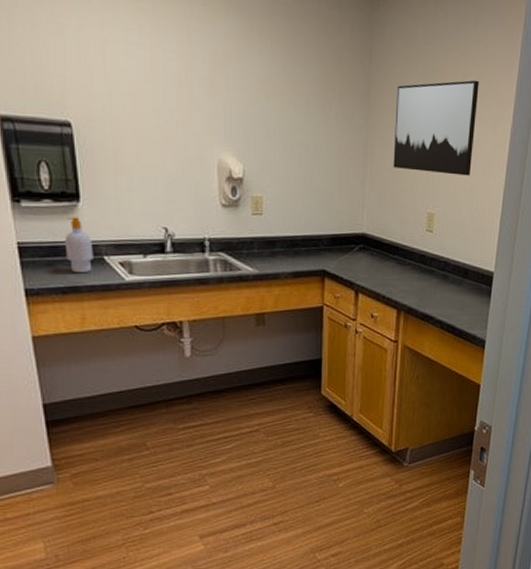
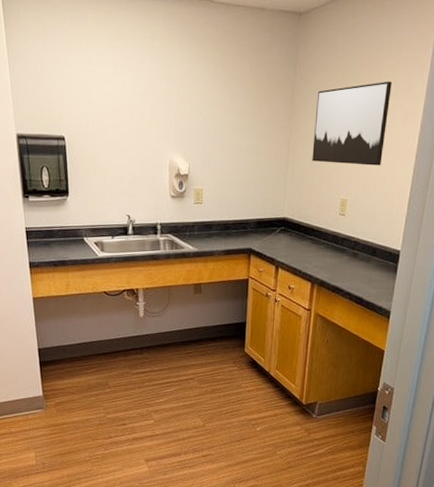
soap bottle: present [64,217,94,274] -> none [57,208,77,251]

